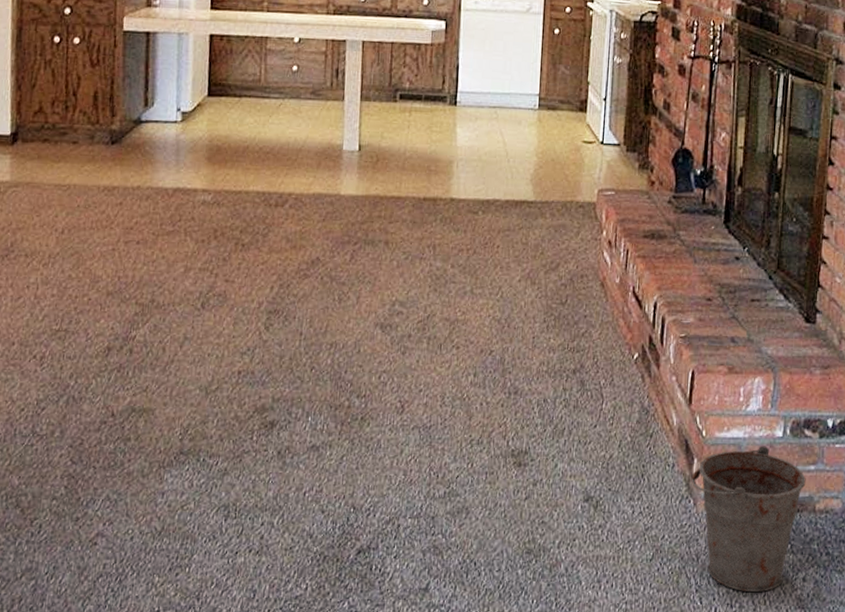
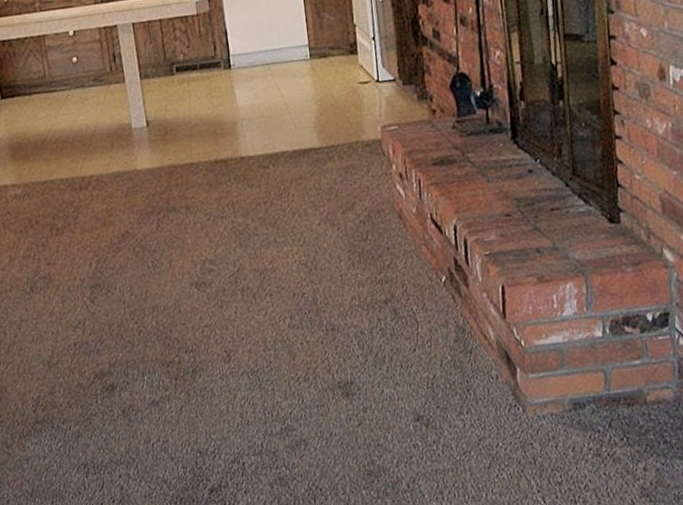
bucket: present [691,446,806,593] -> none [516,347,633,487]

